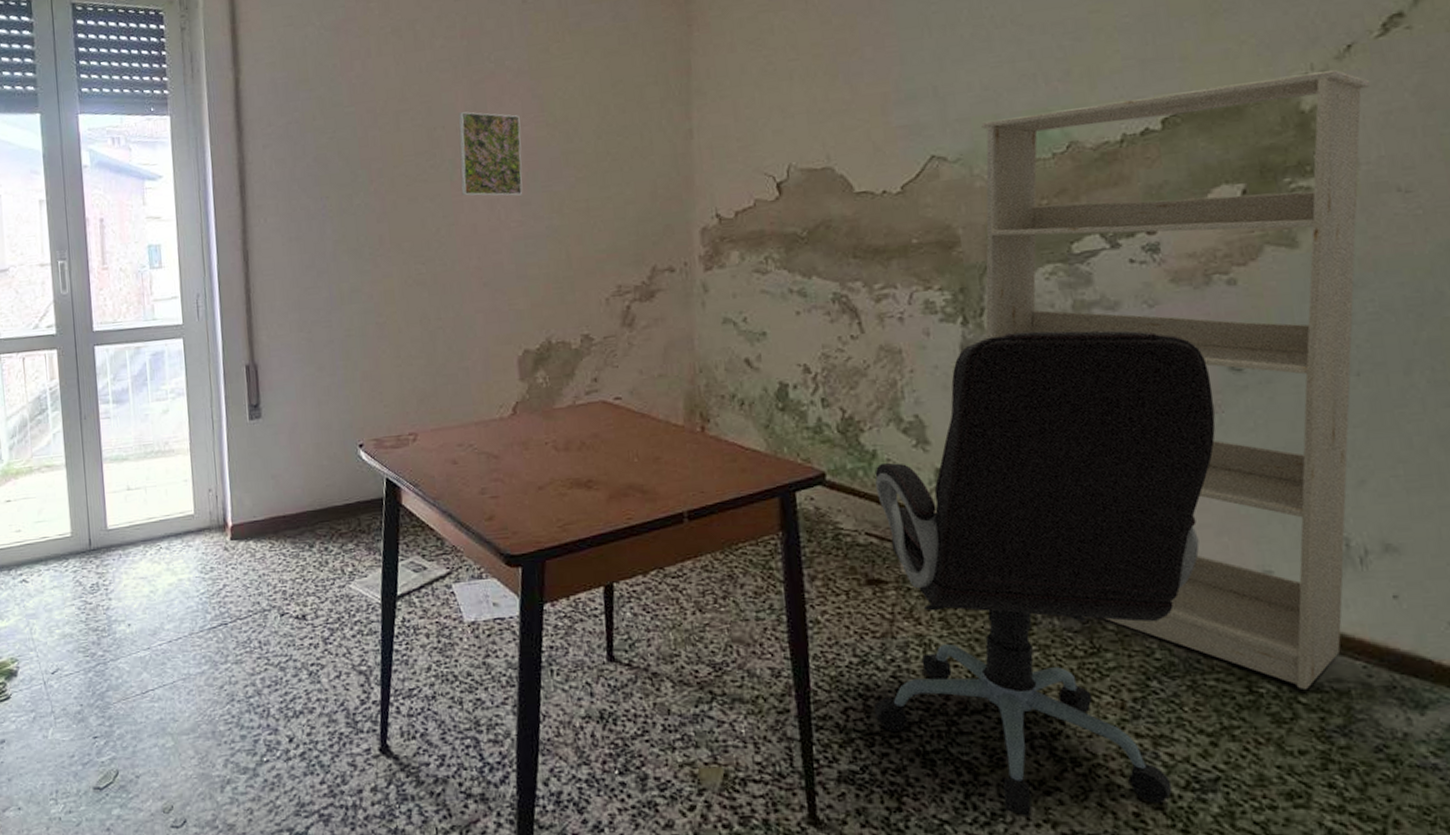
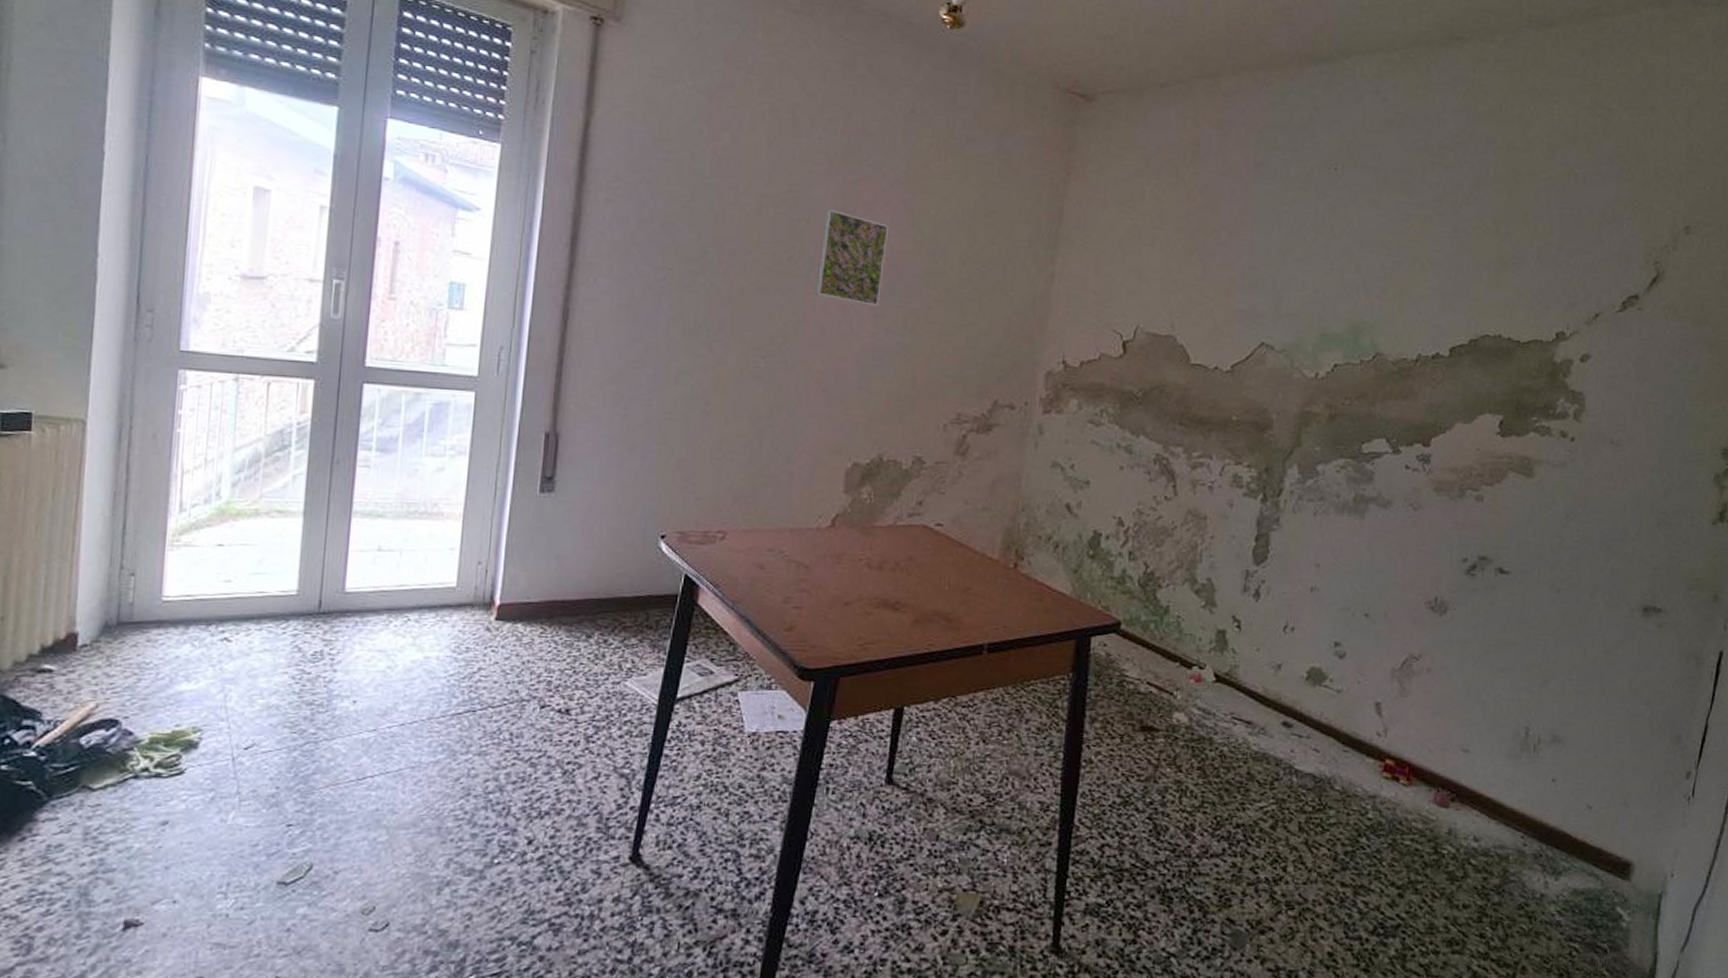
office chair: present [874,330,1216,818] -> none [1128,515,1451,954]
bookcase: present [981,70,1371,689] -> none [1279,320,1607,853]

